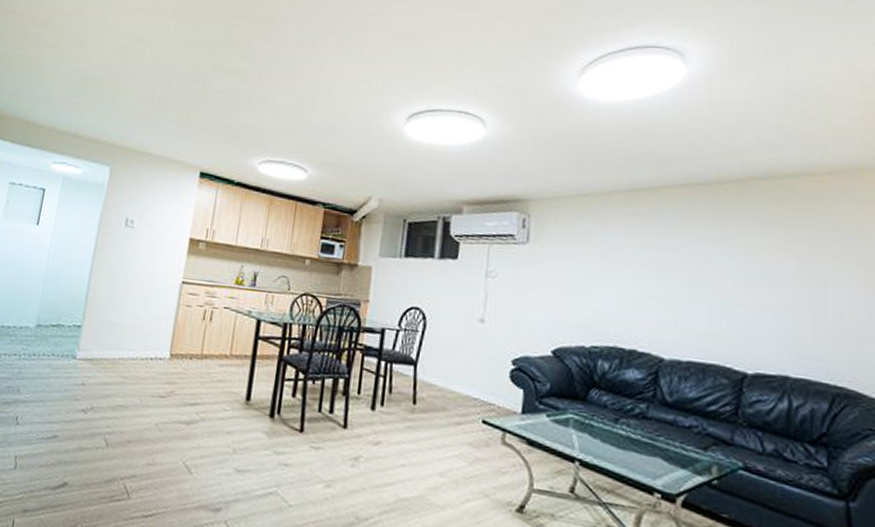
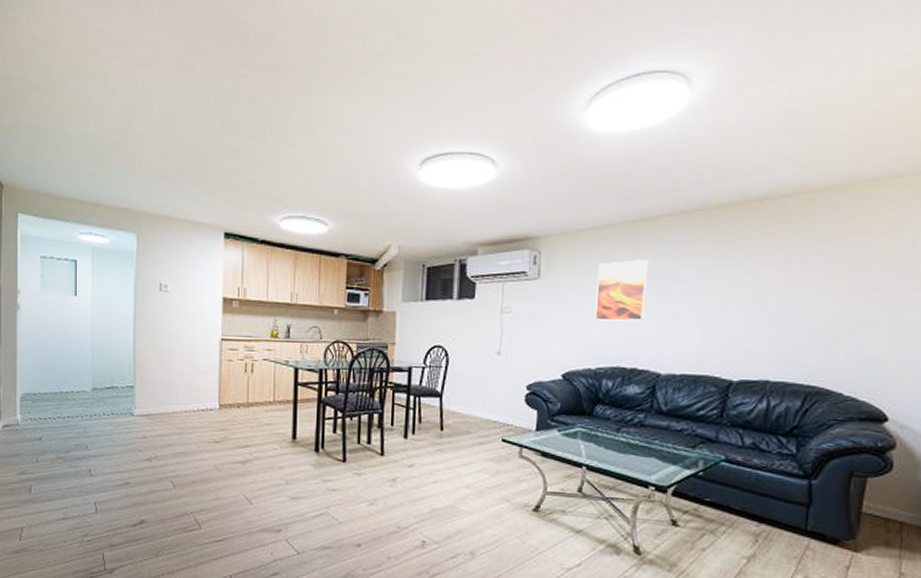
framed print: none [589,231,648,298] -> present [595,259,649,322]

